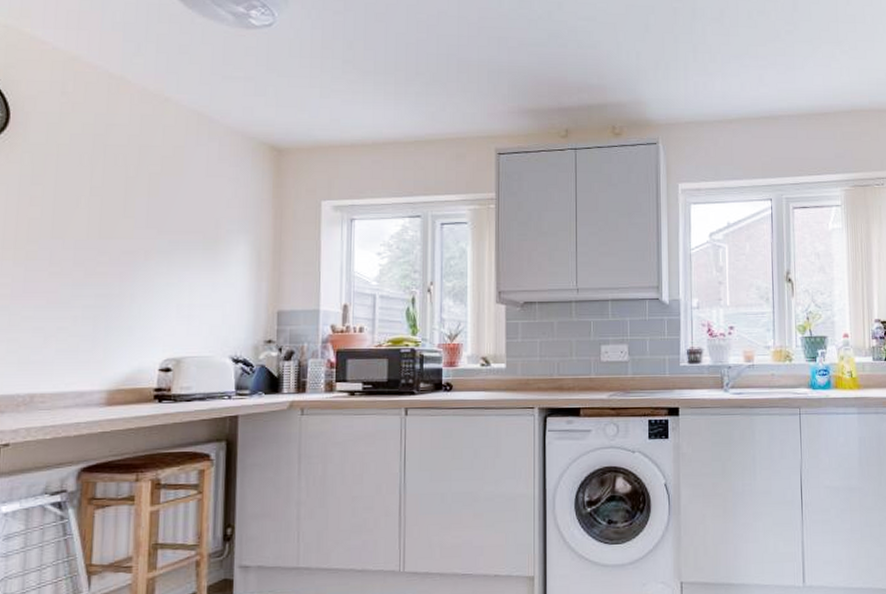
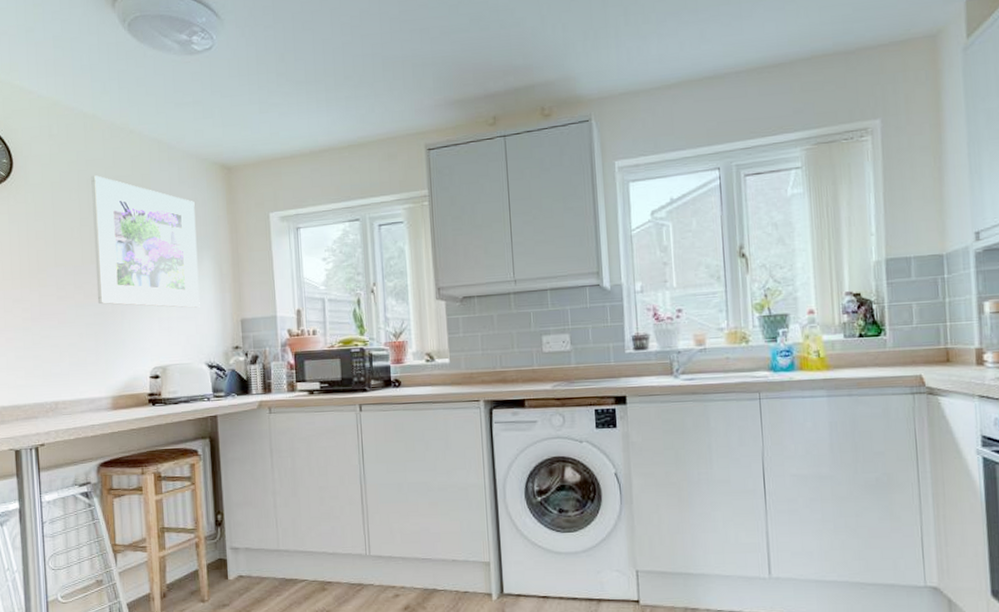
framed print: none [101,142,235,296] -> present [91,175,200,308]

